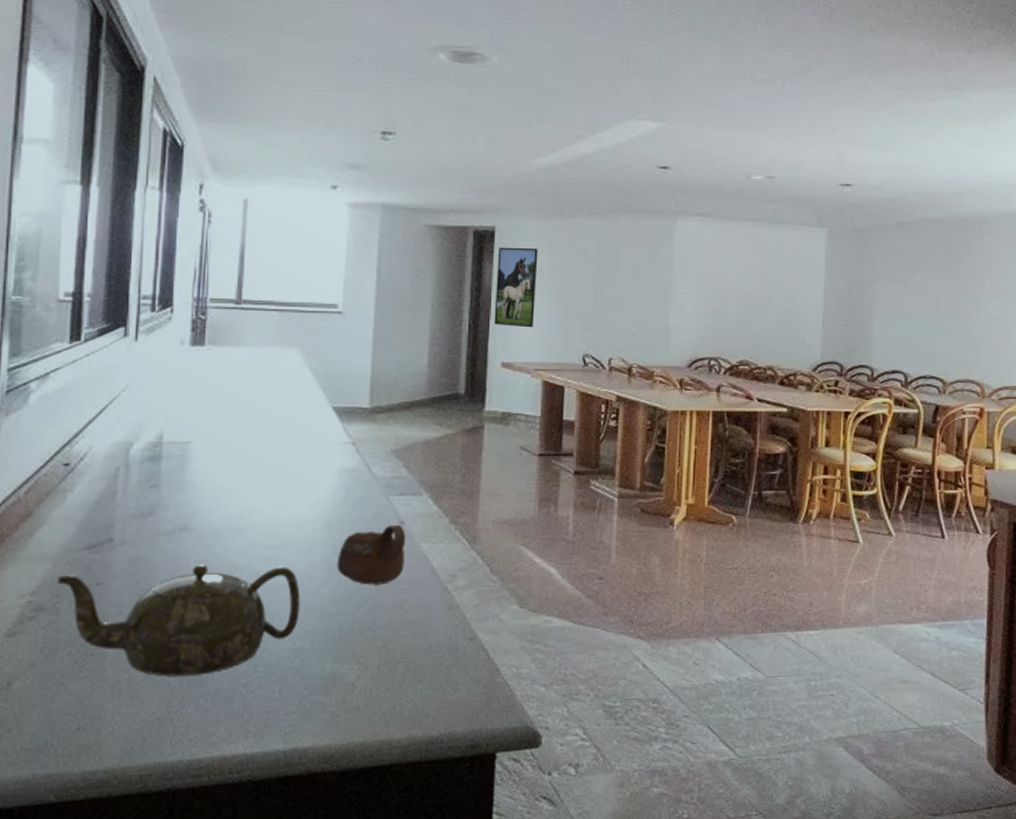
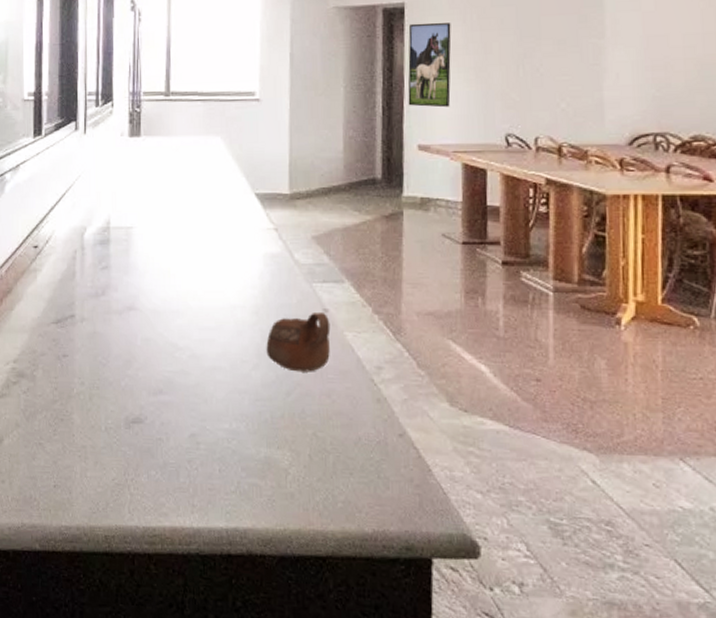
teapot: present [57,563,300,677] -> none [33,342,234,447]

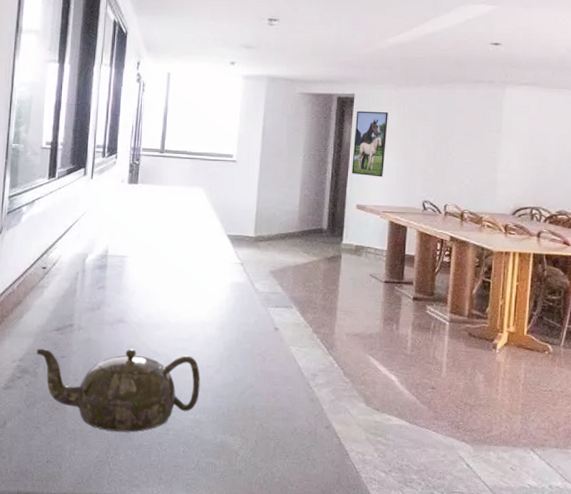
teapot: none [33,342,234,447] -> present [36,348,200,432]
cup: present [266,311,331,372] -> none [227,330,279,377]

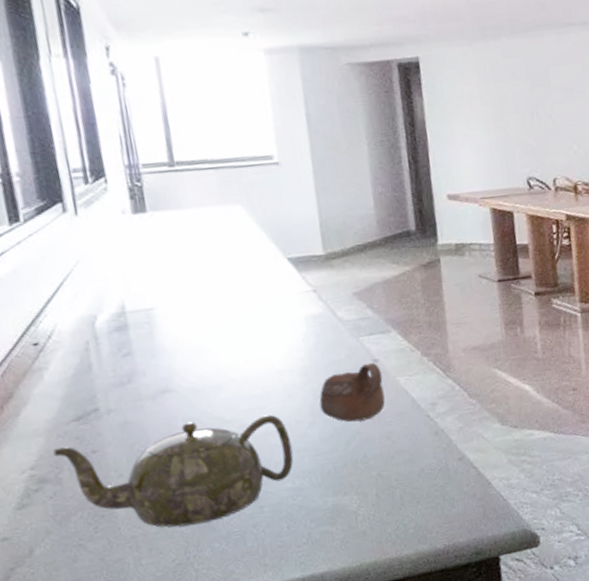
cup: none [227,330,279,377] -> present [319,362,385,422]
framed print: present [351,110,388,177] -> none [425,75,473,158]

